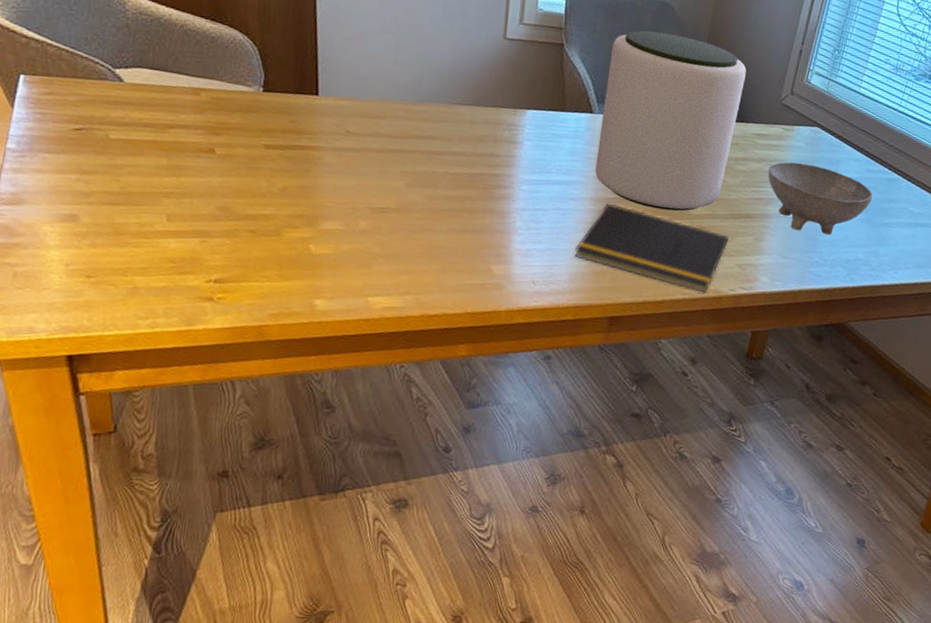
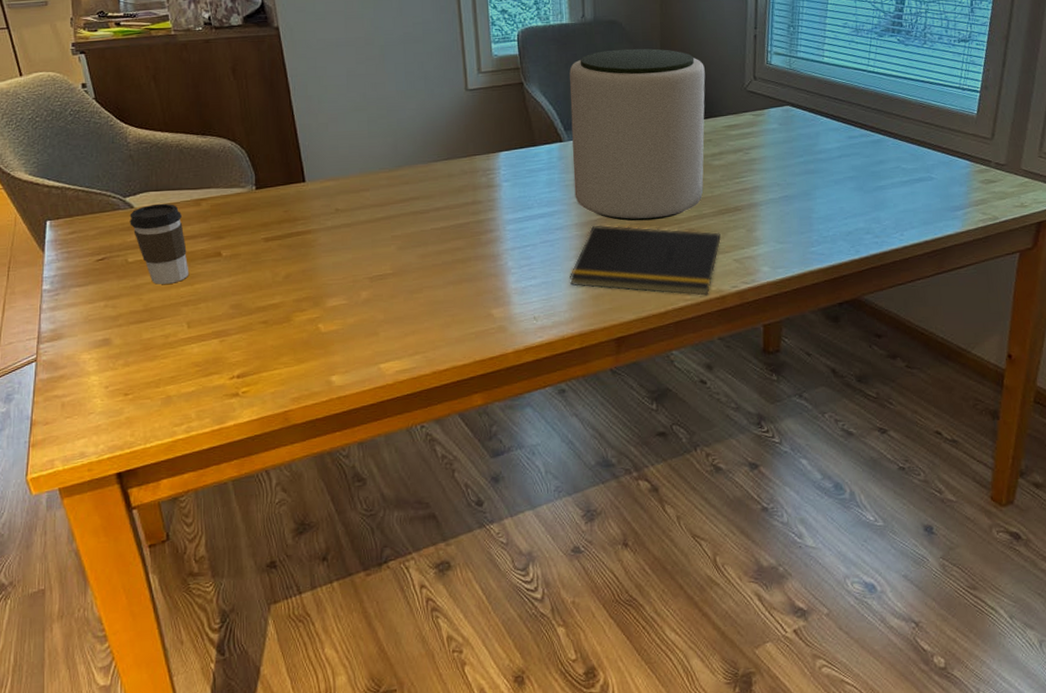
coffee cup: none [116,82,177,171] -> present [130,203,189,284]
bowl: present [768,162,873,236] -> none [746,143,861,213]

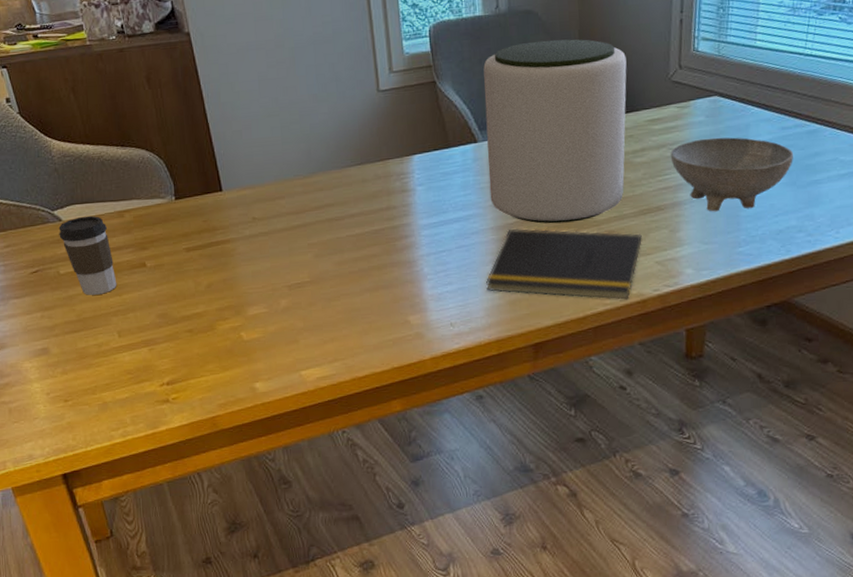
bowl: none [746,143,861,213] -> present [670,137,794,212]

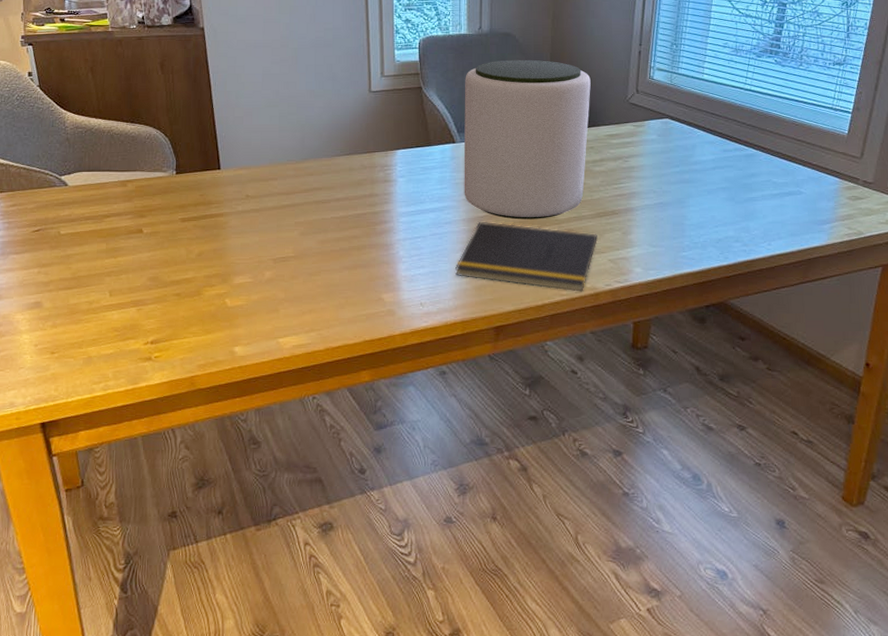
coffee cup: present [58,215,117,295] -> none [63,183,114,256]
bowl: present [670,137,794,212] -> none [625,154,734,219]

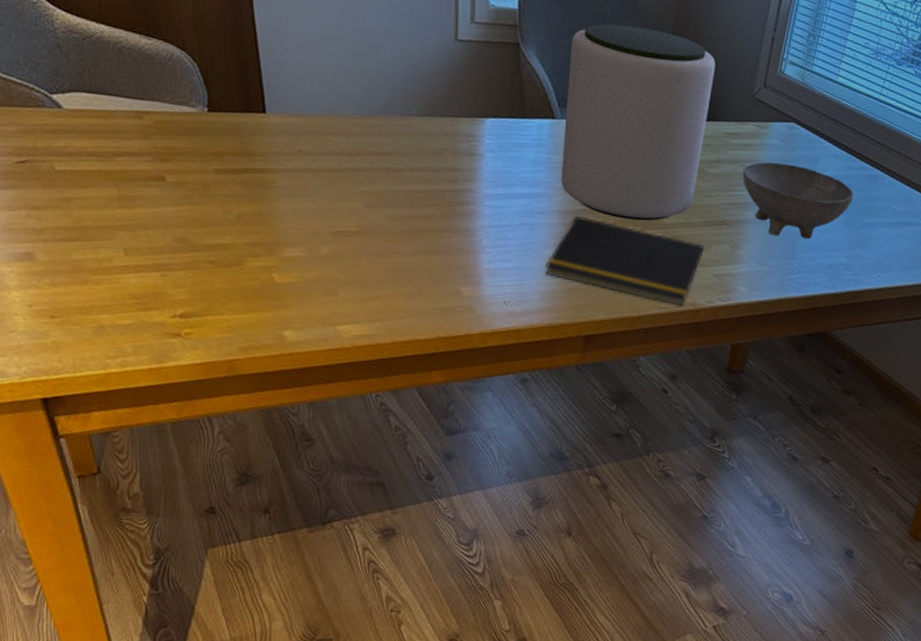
bowl: none [625,154,734,219] -> present [742,162,854,240]

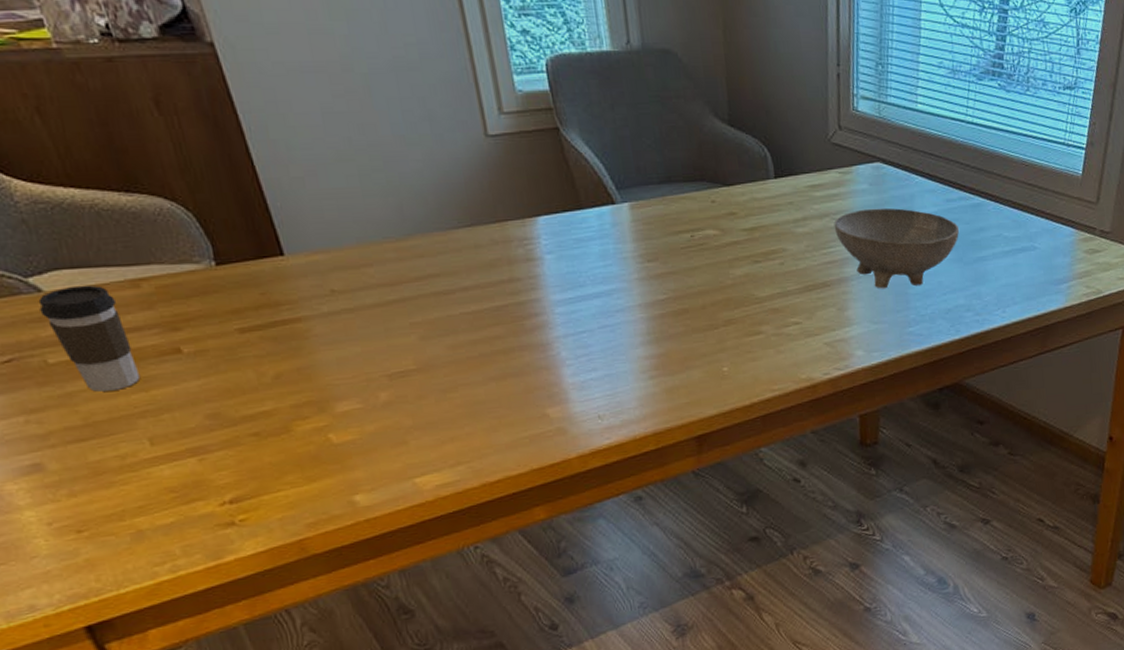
coffee cup: none [57,108,128,203] -> present [38,284,141,392]
notepad: present [545,215,704,307] -> none [637,305,809,385]
plant pot: present [561,23,716,221] -> none [616,86,787,301]

